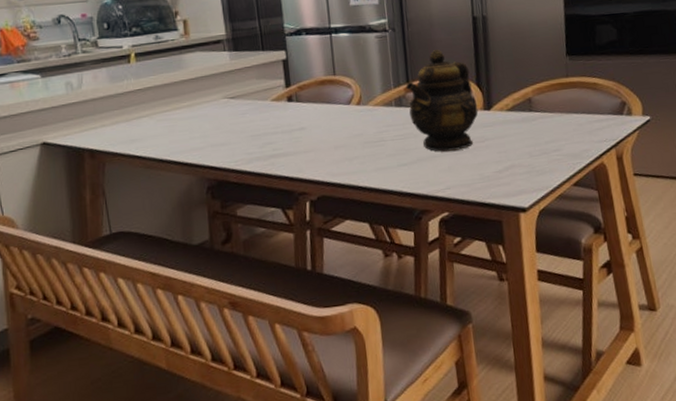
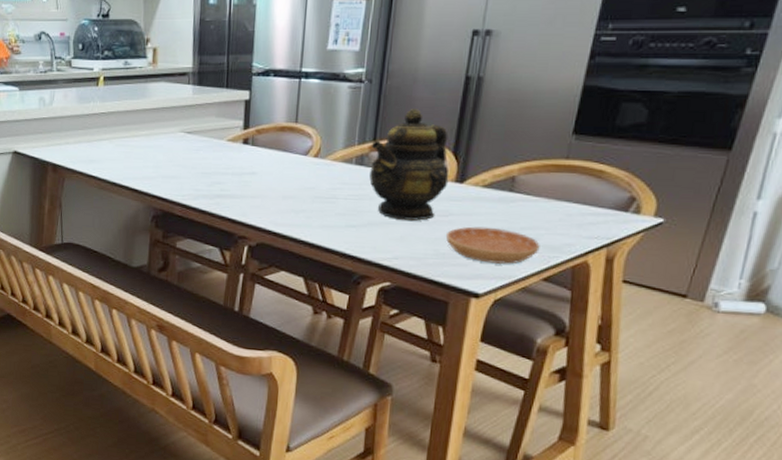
saucer: none [487,145,565,178] -> present [446,226,540,264]

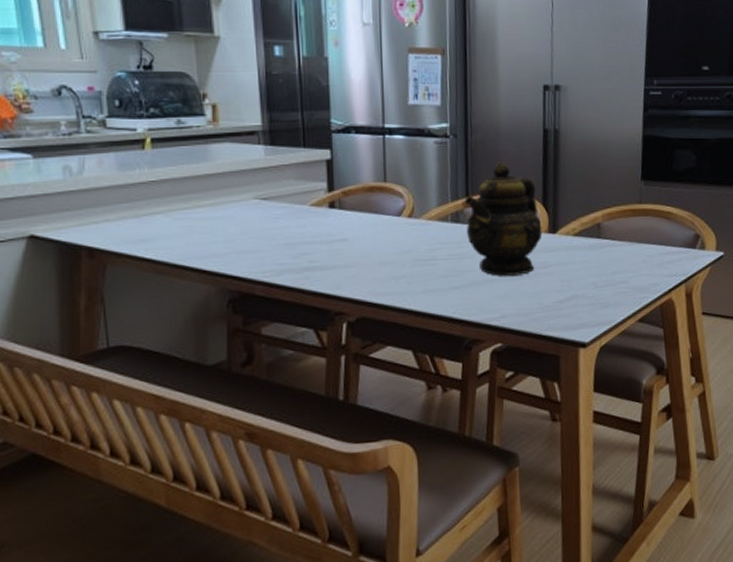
saucer: present [446,226,540,264] -> none [548,275,631,311]

